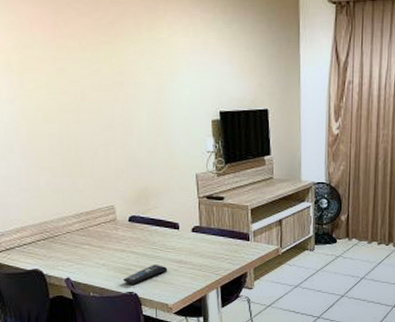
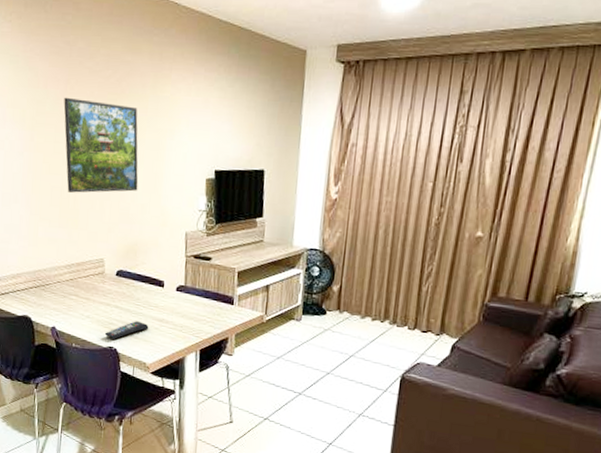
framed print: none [53,40,143,140] -> present [63,97,138,193]

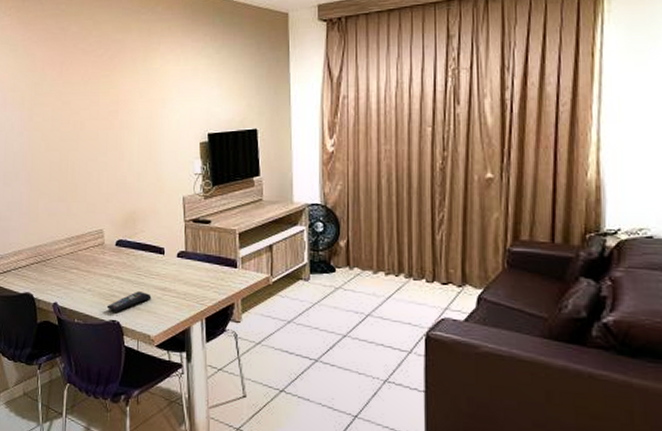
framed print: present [63,97,138,193] -> none [60,77,134,167]

